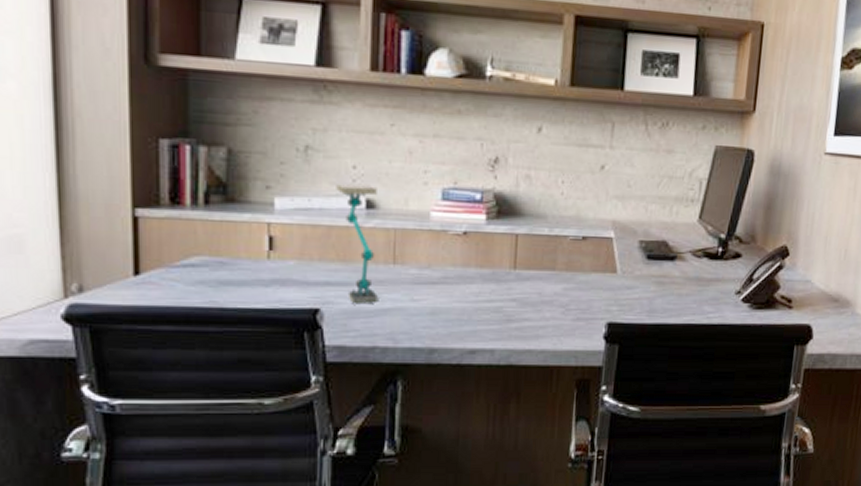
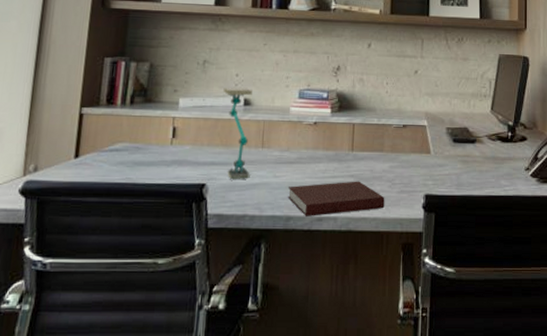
notebook: none [431,306,556,349] -> present [288,181,385,216]

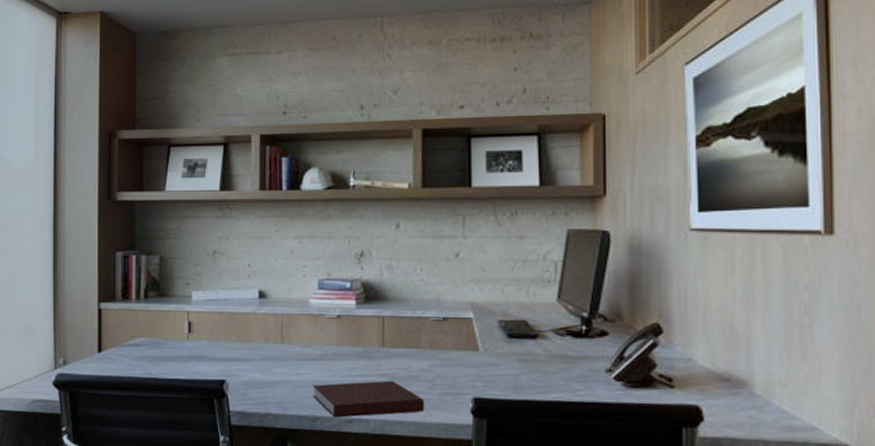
desk lamp: present [223,87,252,180] -> none [236,278,271,377]

